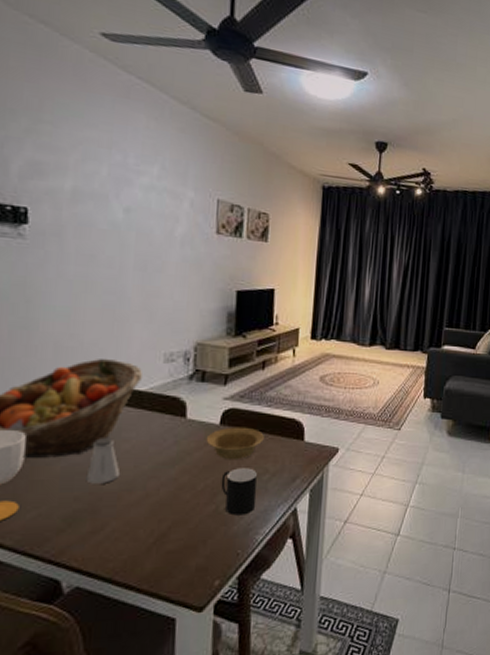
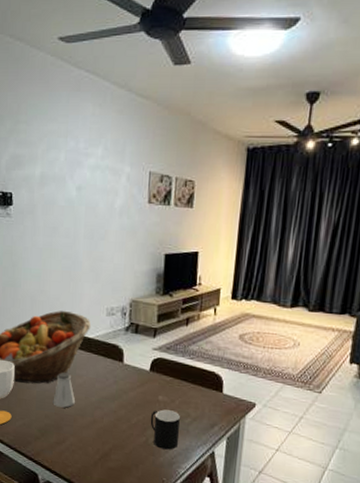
bowl: present [206,427,264,460] -> none [138,374,187,403]

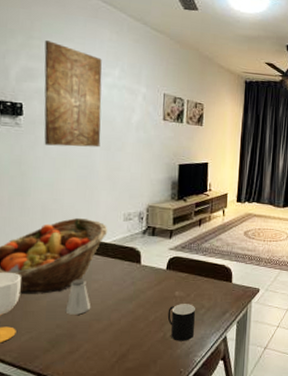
wall art: none [30,123,85,237] -> present [44,40,102,148]

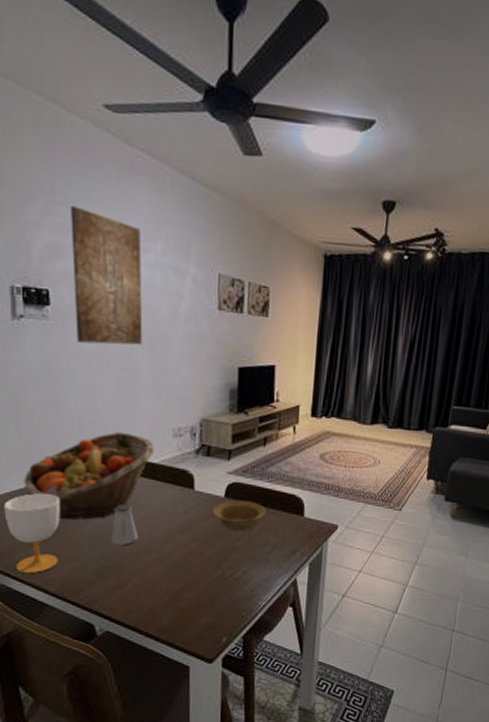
bowl: none [156,271,201,298] -> present [212,500,266,531]
cup: present [167,304,196,341] -> none [226,538,260,582]

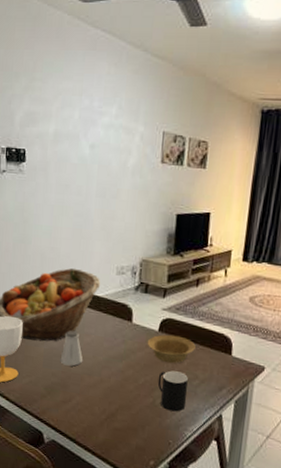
wall art: present [71,206,143,345] -> none [44,81,99,195]
cup: none [226,538,260,582] -> present [157,370,188,412]

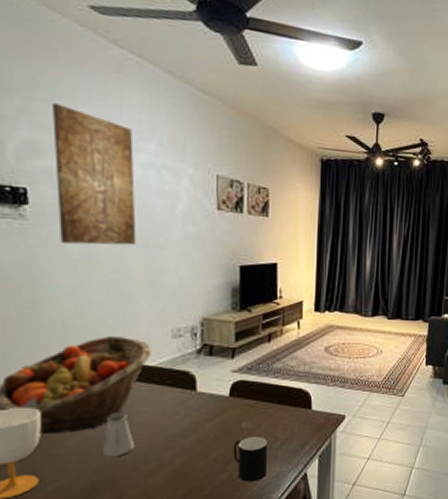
wall art: none [44,81,99,195] -> present [53,103,136,246]
bowl: present [147,334,196,364] -> none [216,398,273,430]

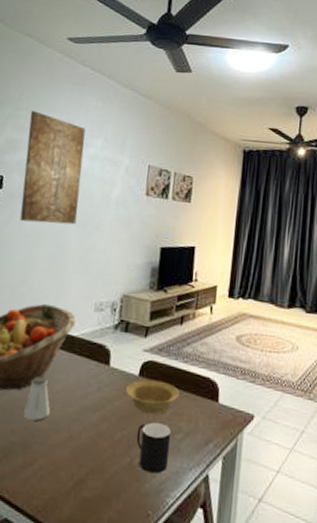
bowl: none [216,398,273,430] -> present [125,379,179,414]

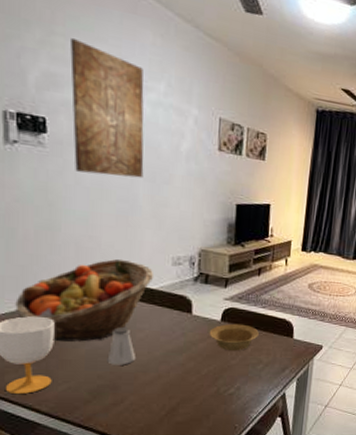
cup: present [136,422,171,474] -> none [221,358,252,397]

